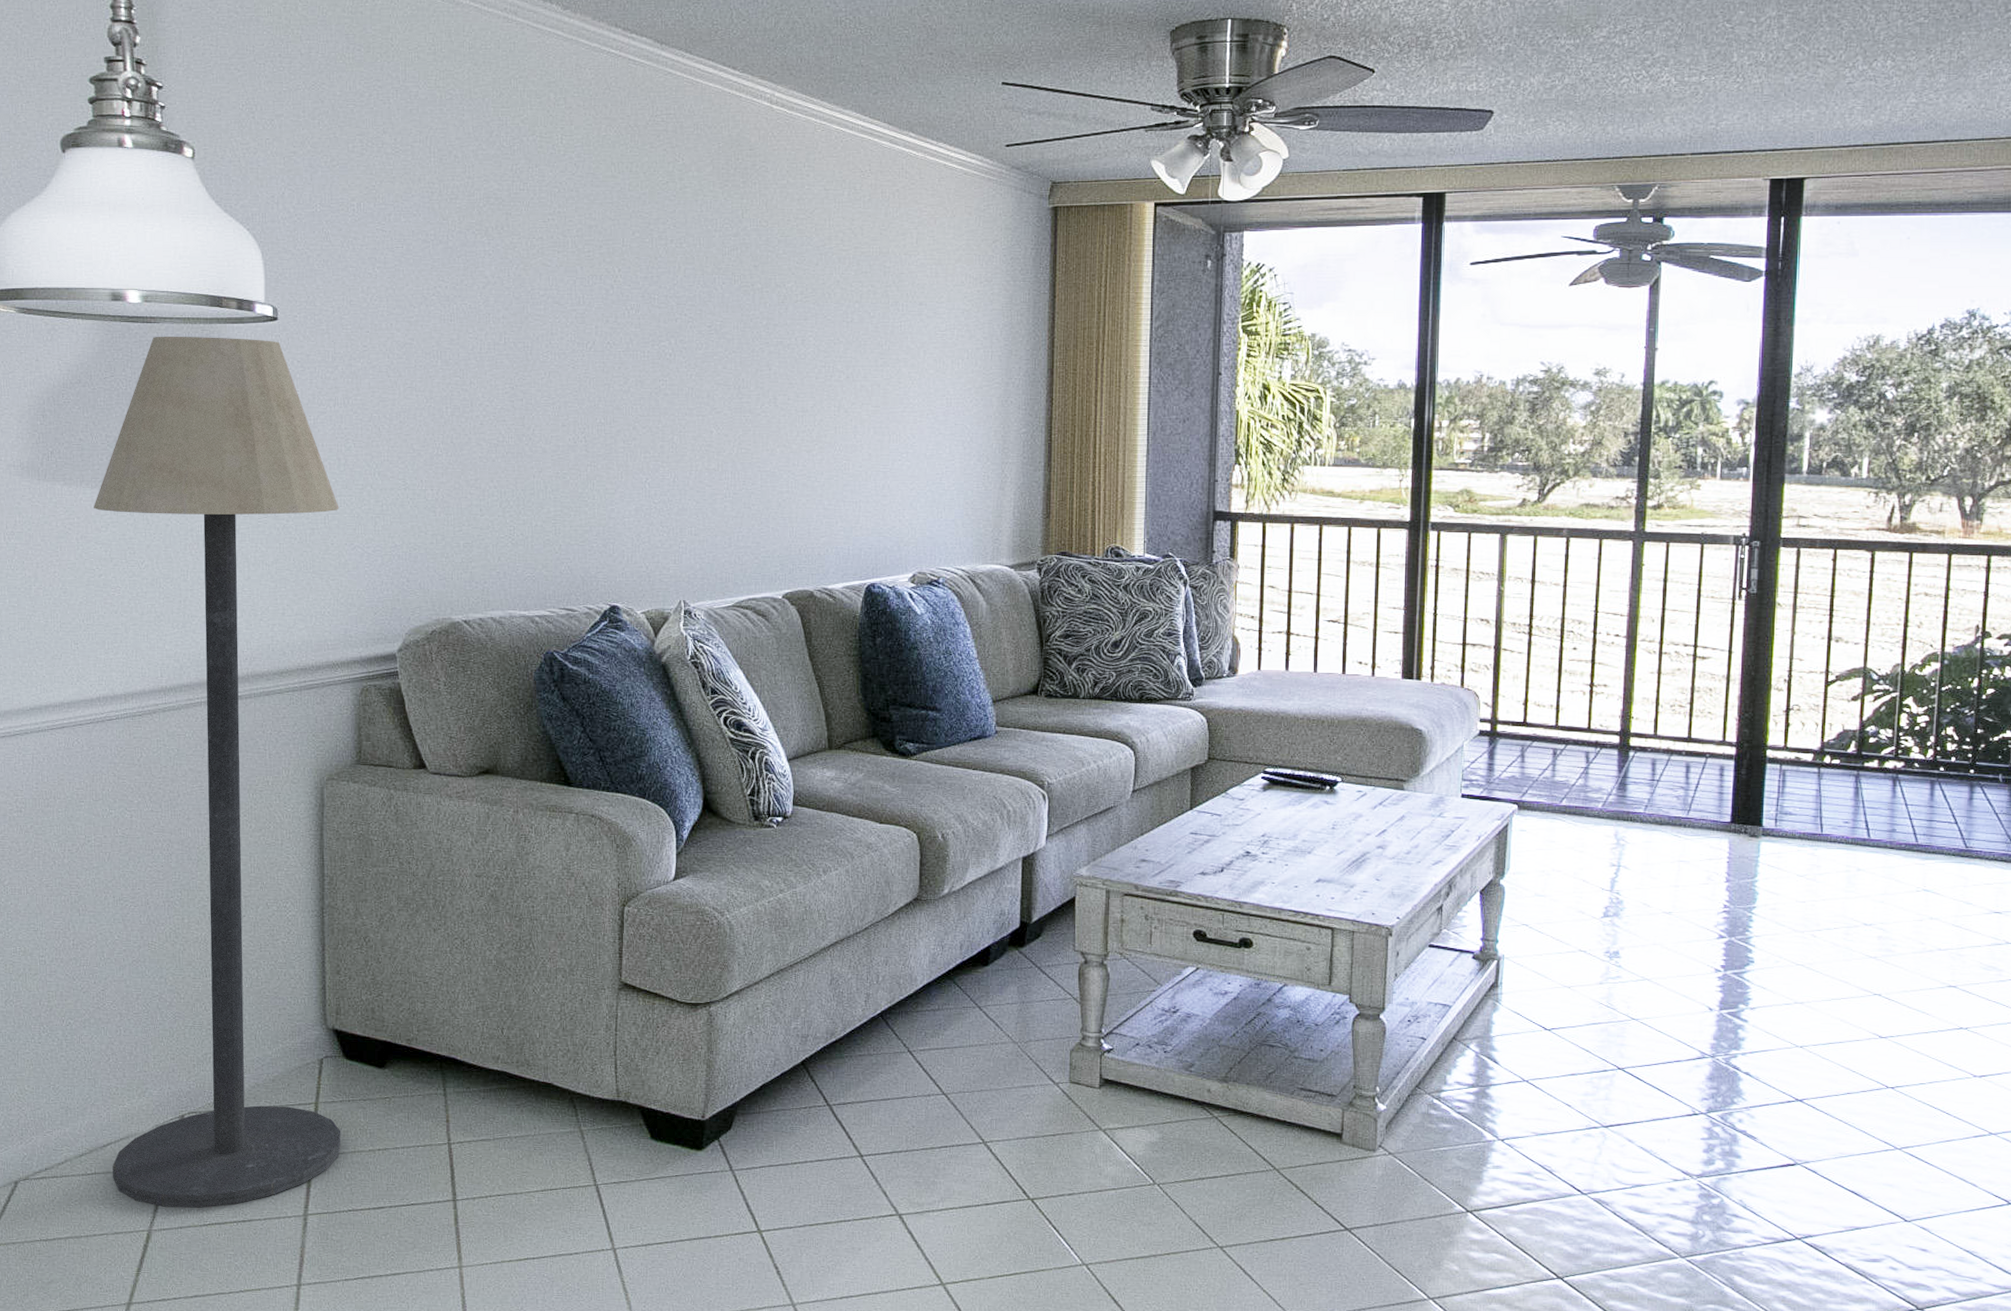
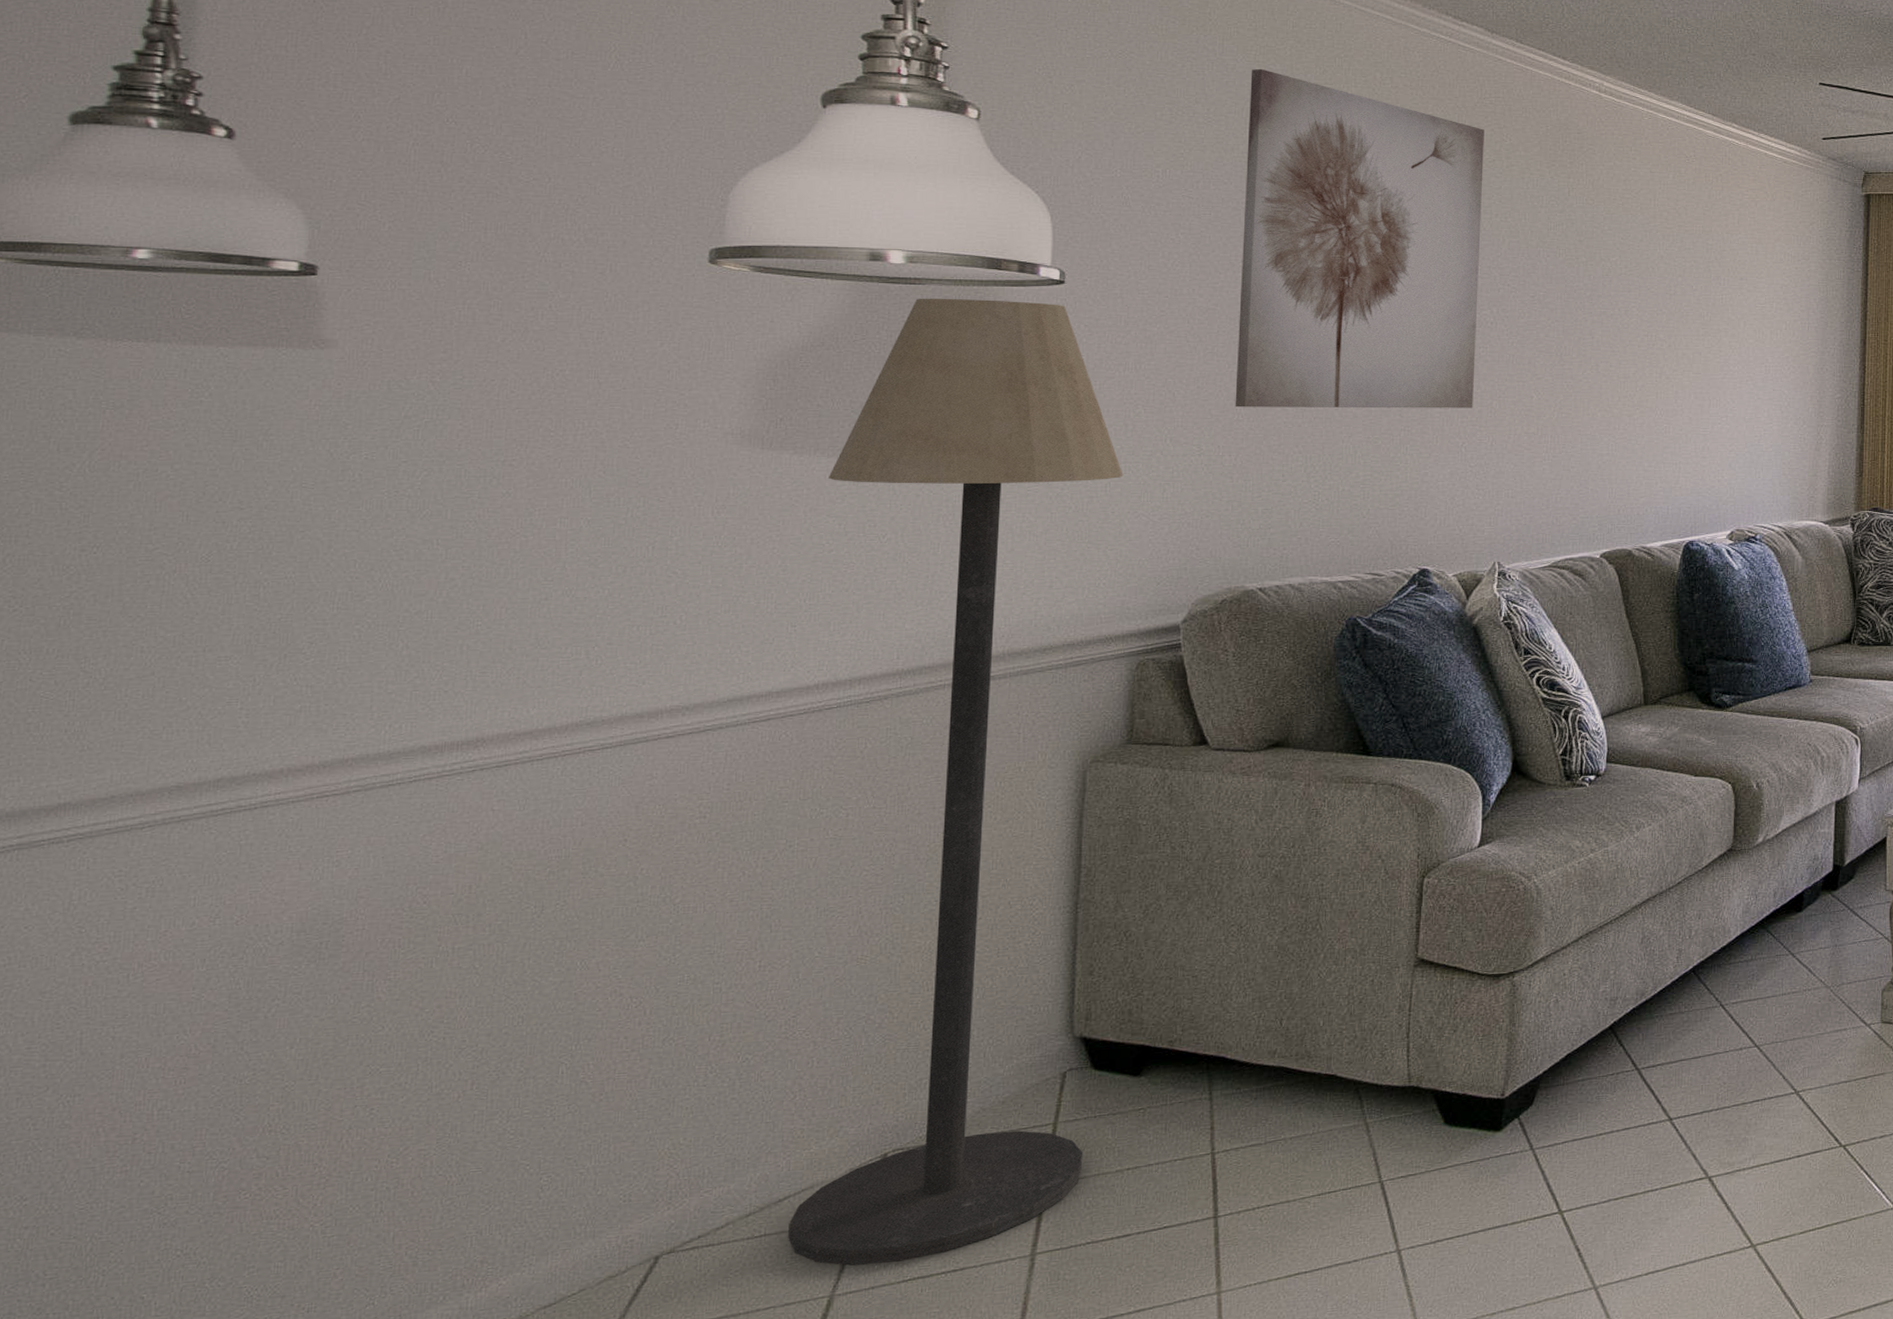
wall art: none [432,94,657,443] -> present [1235,68,1484,408]

